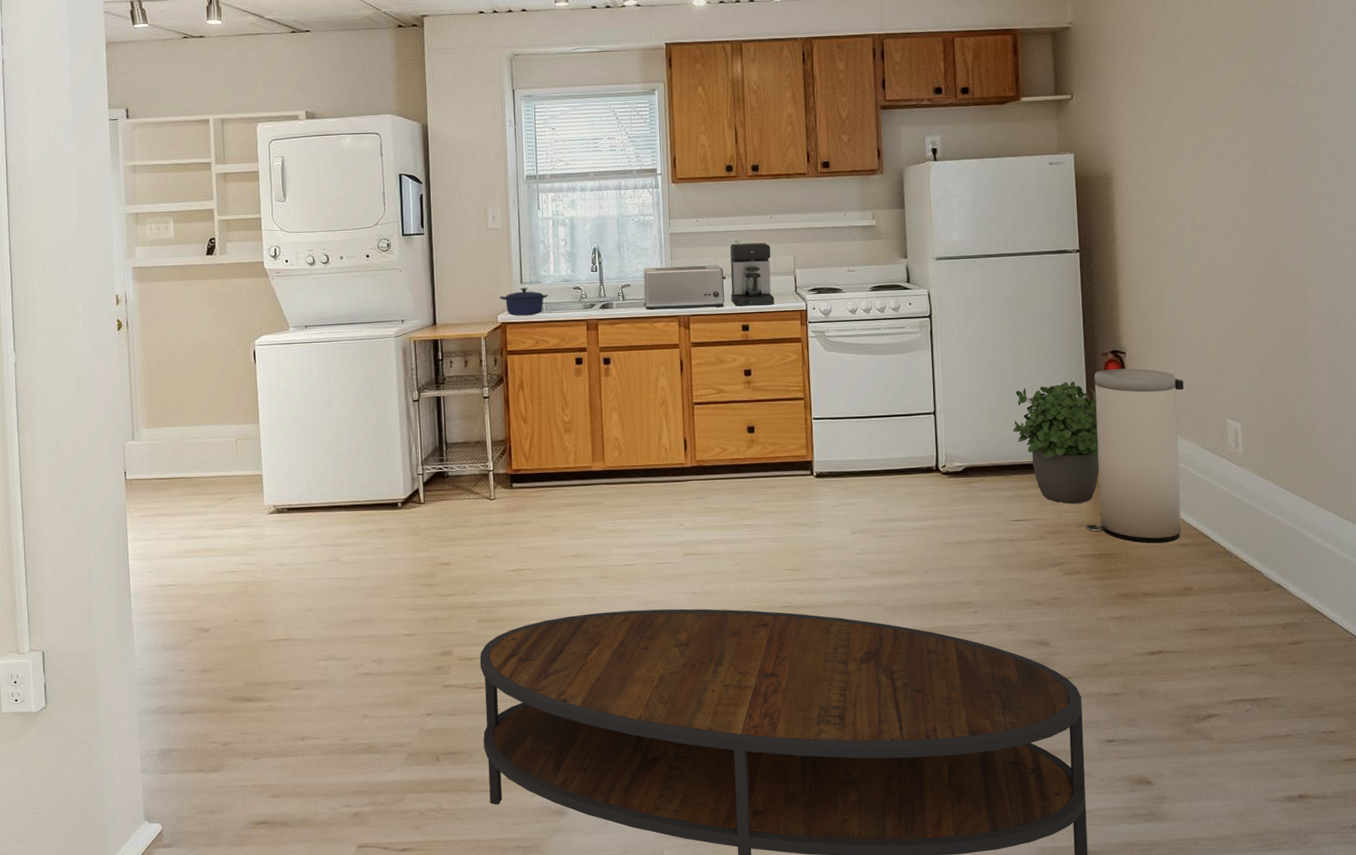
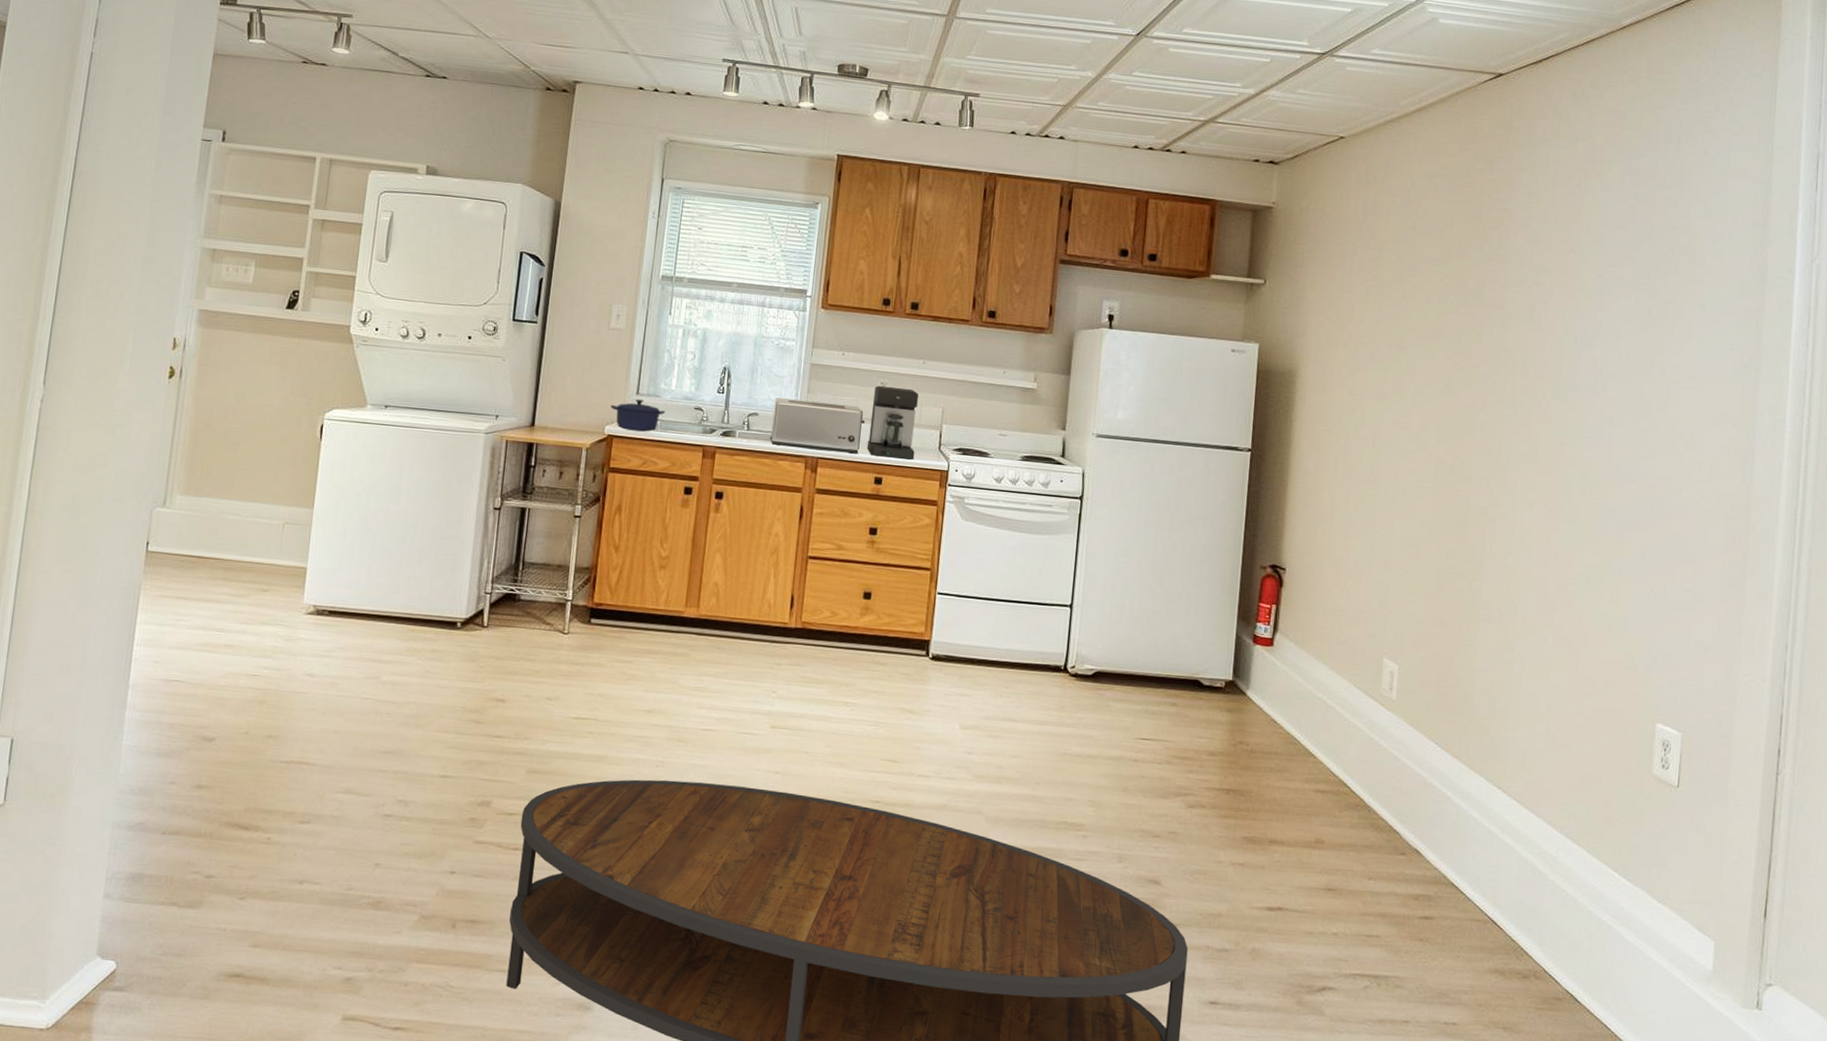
potted plant: present [1013,382,1100,504] -> none [1154,592,1248,729]
pedal bin: present [1085,368,1184,544] -> none [1217,584,1343,787]

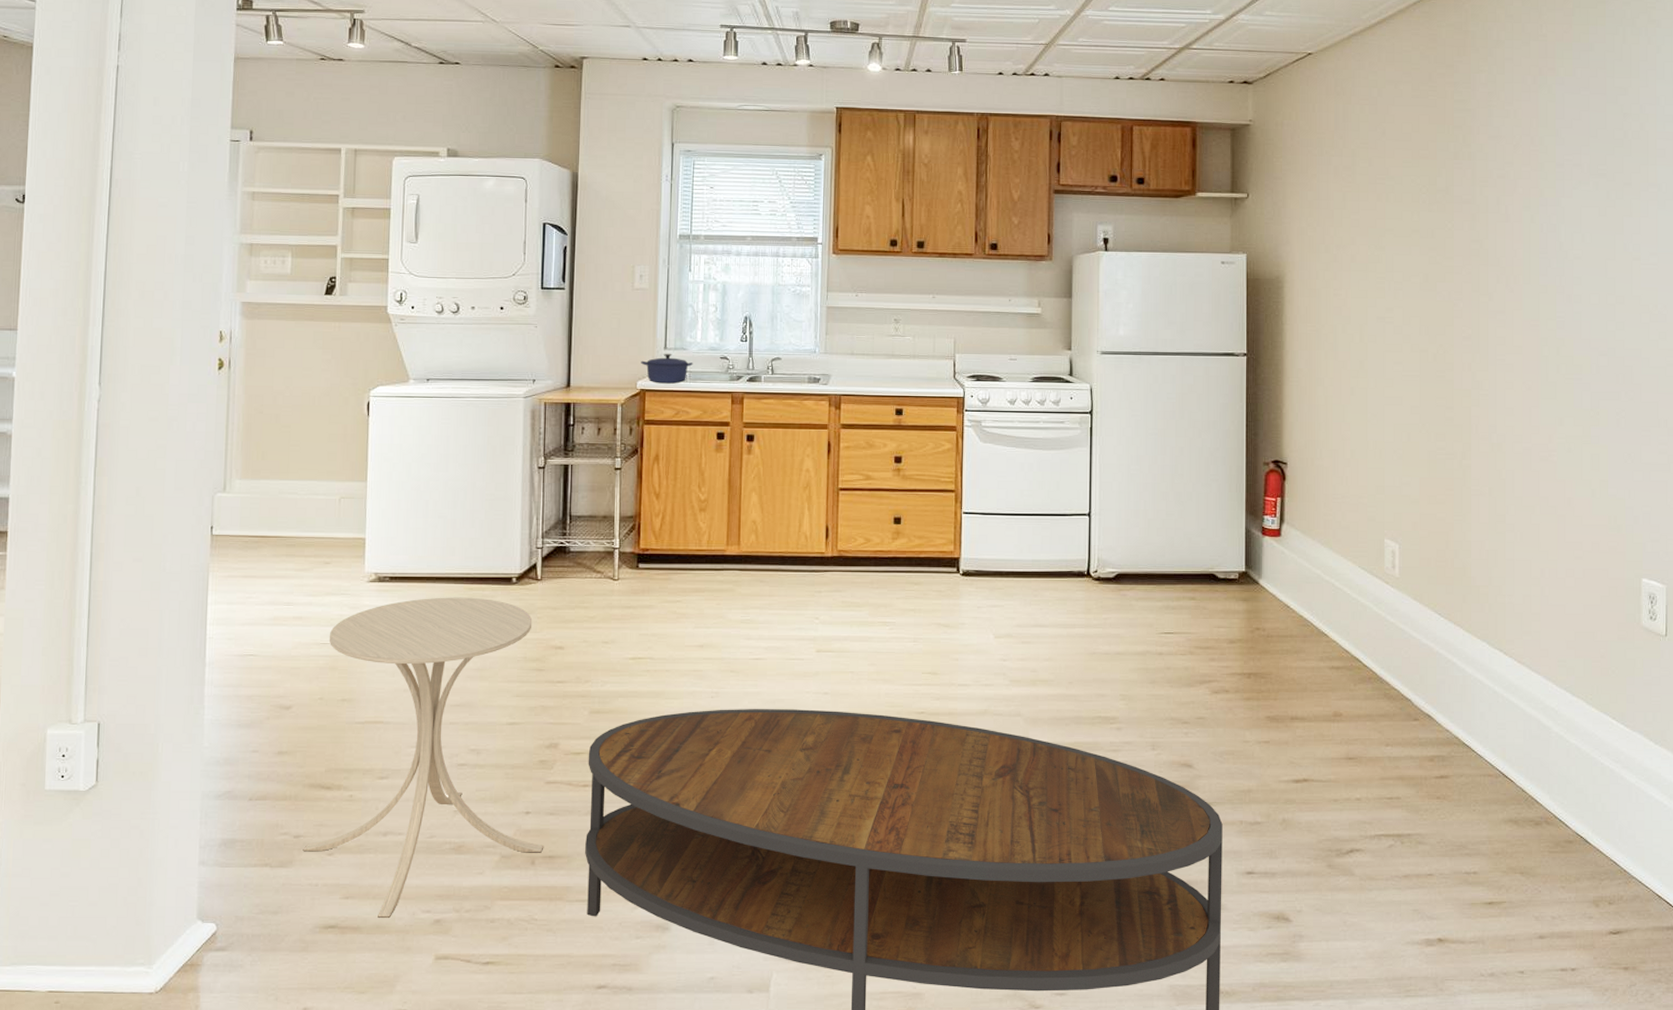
side table: none [213,636,475,972] -> present [303,597,544,919]
toaster: present [769,398,866,454] -> none [793,342,883,389]
coffee maker: present [866,385,918,460] -> none [886,322,932,390]

